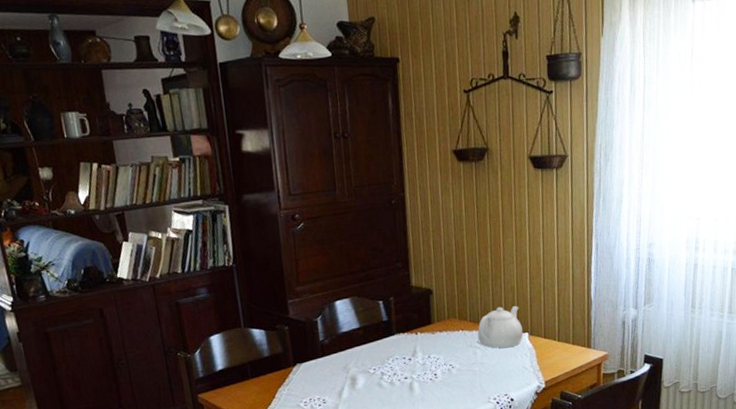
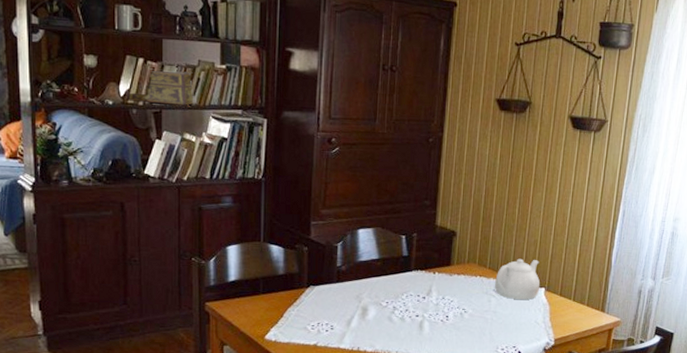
decorative box: none [86,170,157,208] -> present [126,68,197,107]

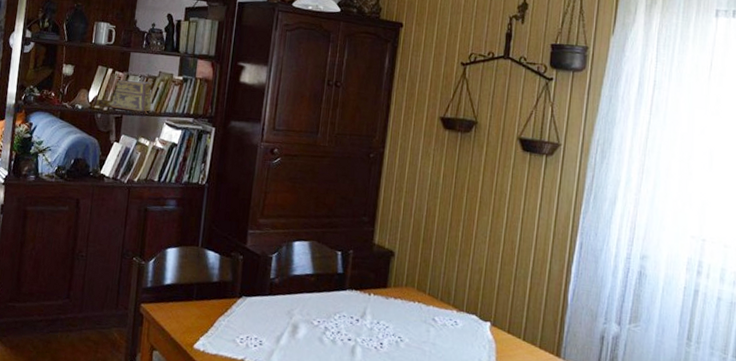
teapot: present [494,258,541,300] -> none [433,286,486,334]

